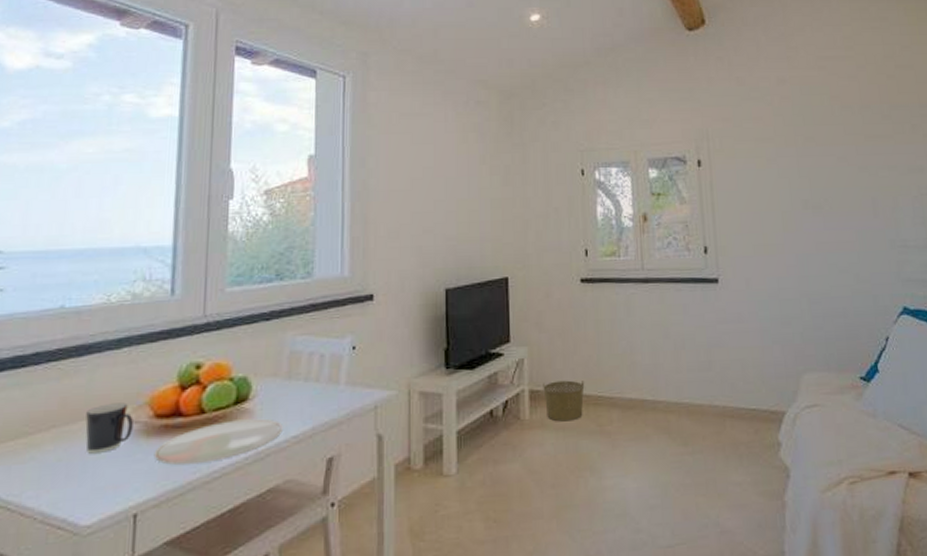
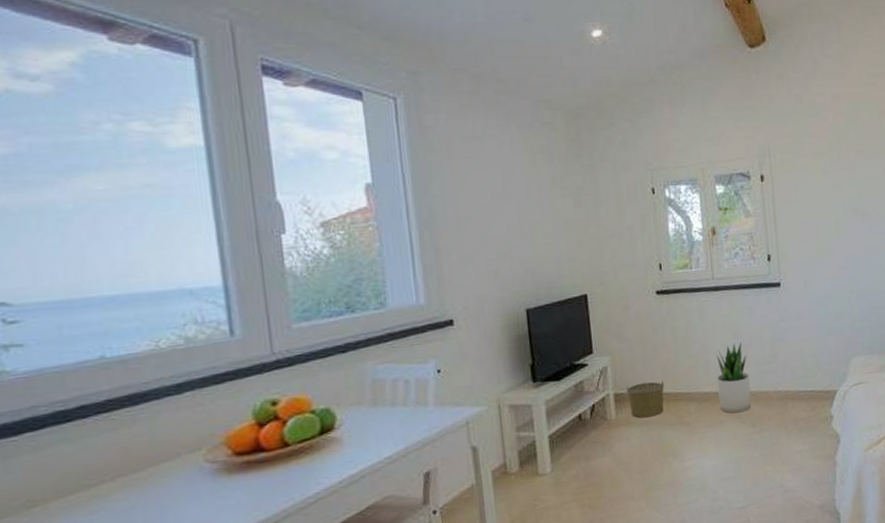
mug: present [85,402,133,454] -> none [155,445,212,497]
plate: present [153,418,283,466] -> none [239,444,375,497]
planter: none [643,343,683,427] -> present [716,342,751,414]

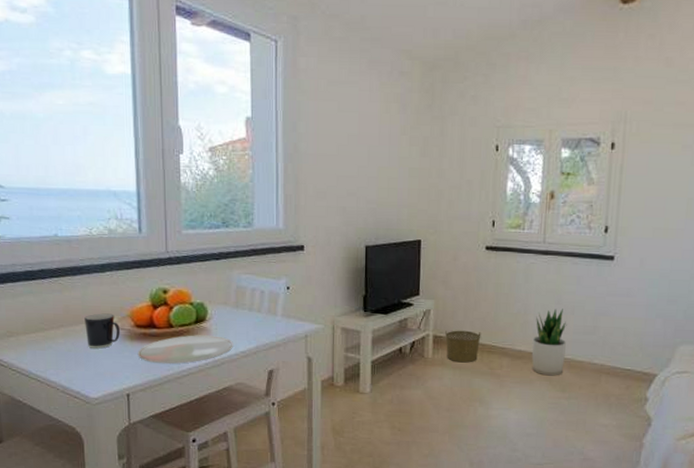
mug: none [155,445,212,497] -> present [84,313,120,349]
plate: none [239,444,375,497] -> present [137,335,233,364]

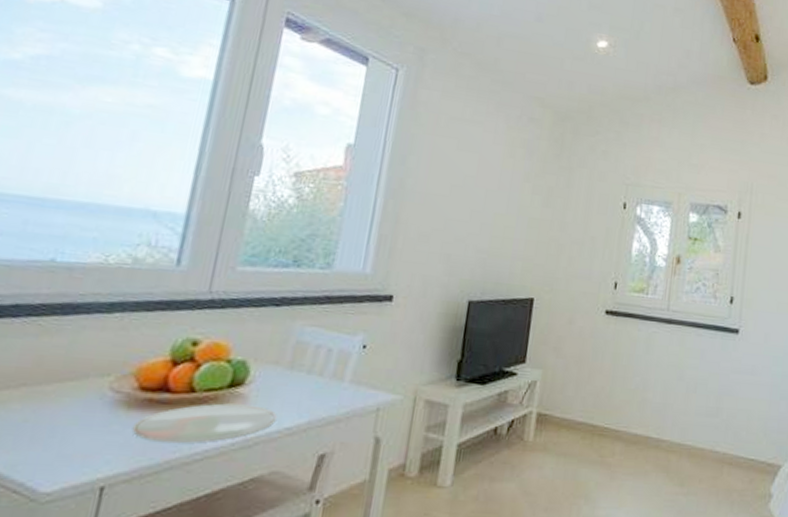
mug: present [84,313,120,349] -> none [57,368,115,419]
basket: present [445,330,481,363] -> none [550,407,594,449]
planter: present [531,308,567,376] -> none [648,385,689,467]

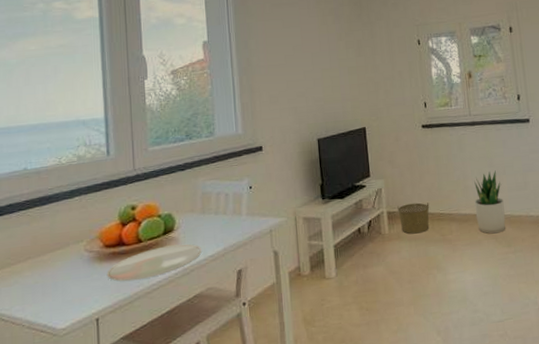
basket: none [550,407,594,449] -> present [397,202,430,234]
planter: none [648,385,689,467] -> present [474,170,506,234]

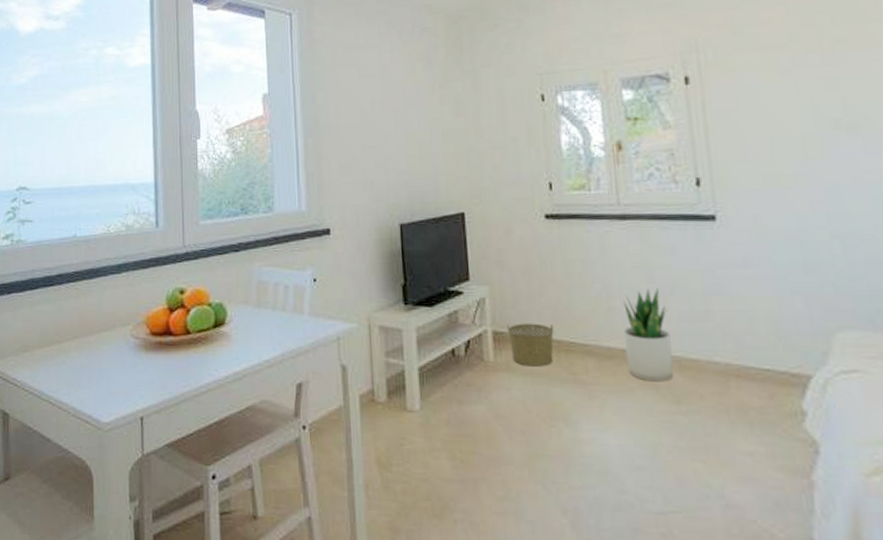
plate: present [106,243,202,282] -> none [152,342,256,379]

